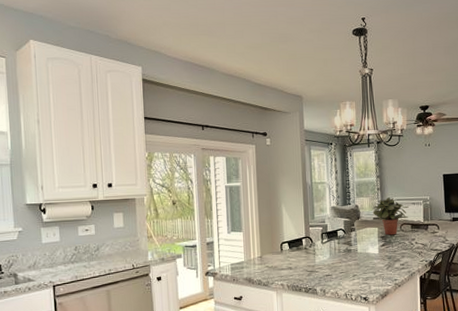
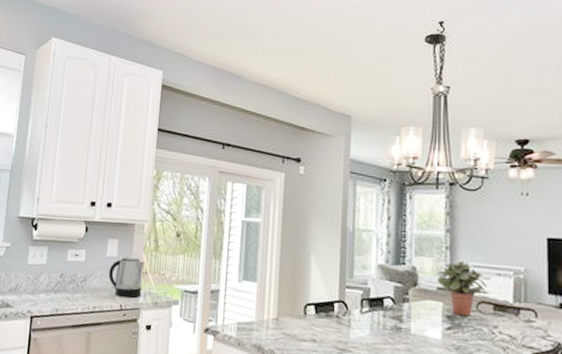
kettle: none [118,225,150,259] -> present [108,257,144,298]

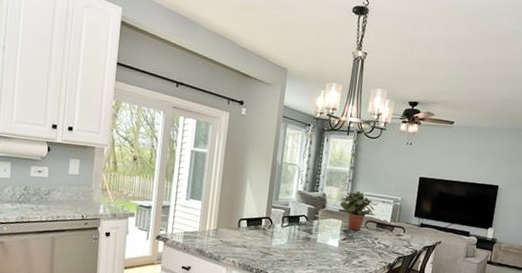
kettle: present [108,257,144,298] -> none [71,175,104,210]

